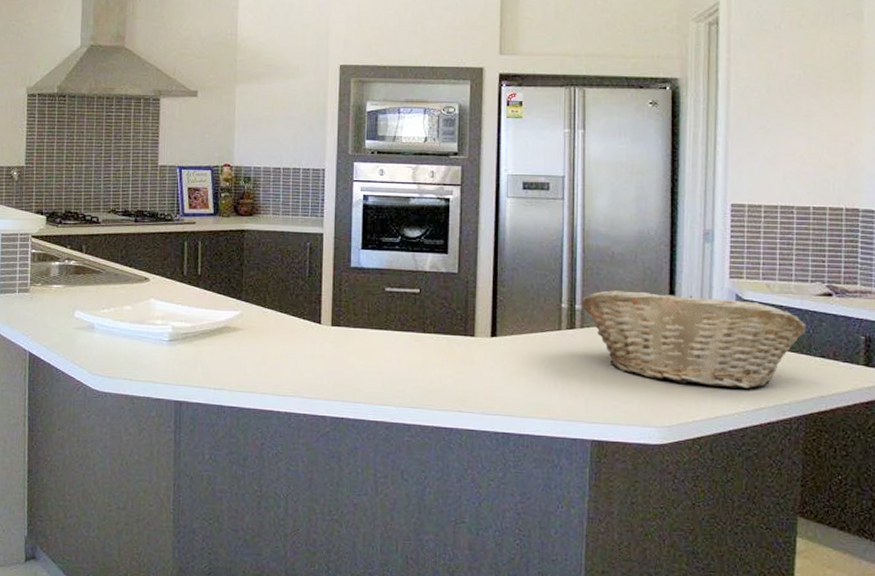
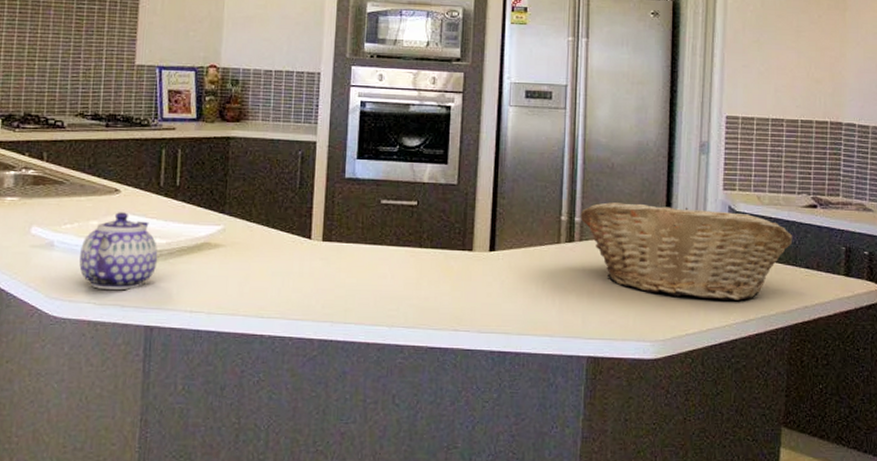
teapot: none [116,298,184,369] -> present [79,212,158,291]

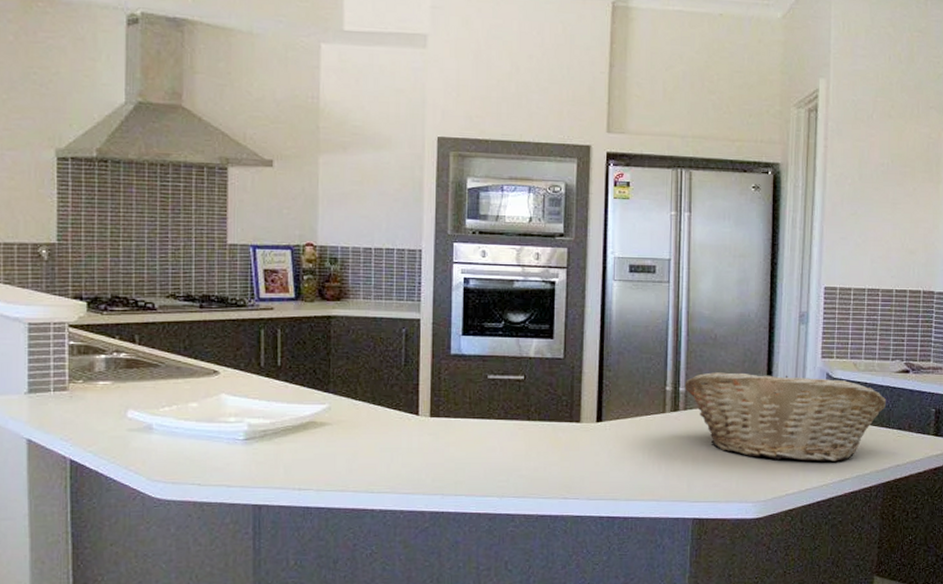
teapot: present [79,212,158,291] -> none [181,393,262,471]

